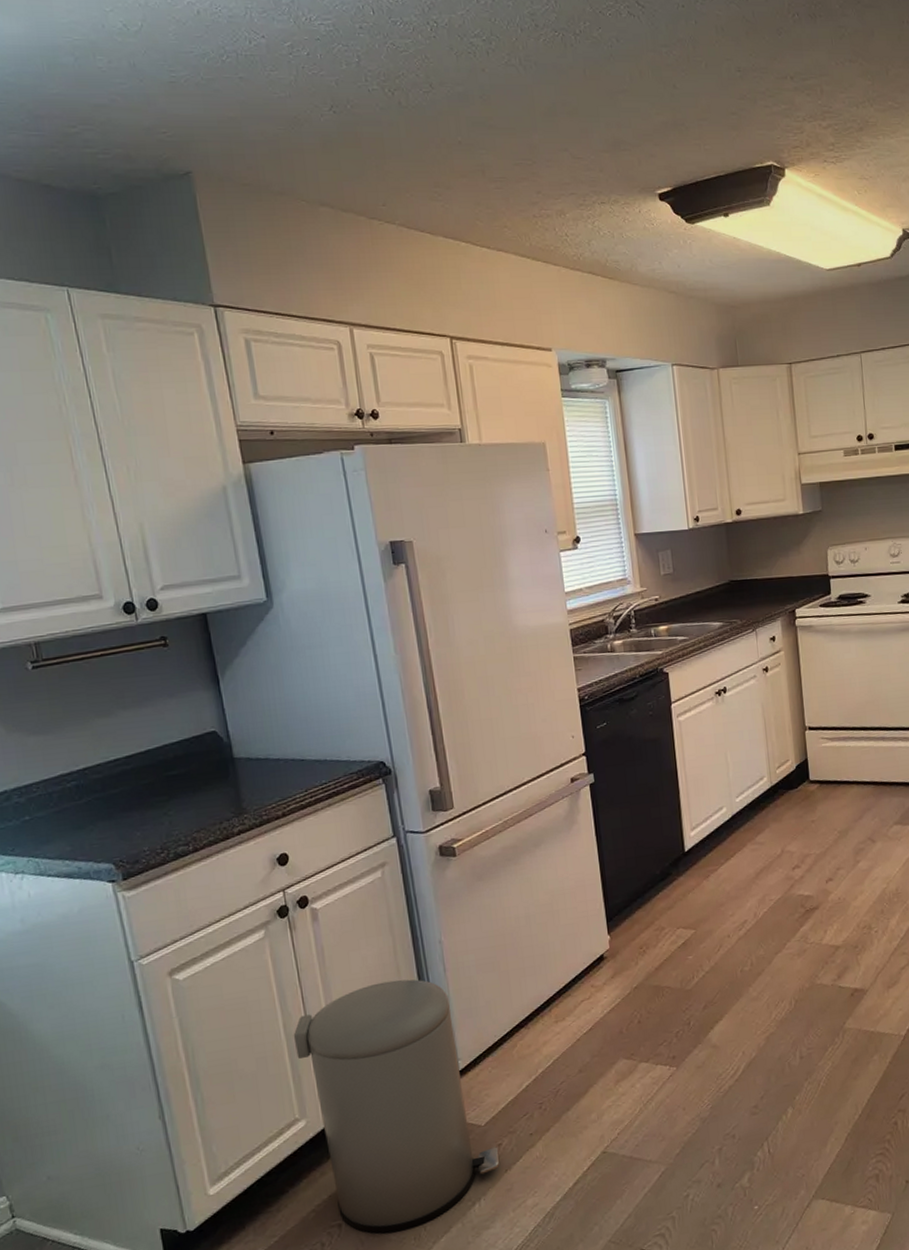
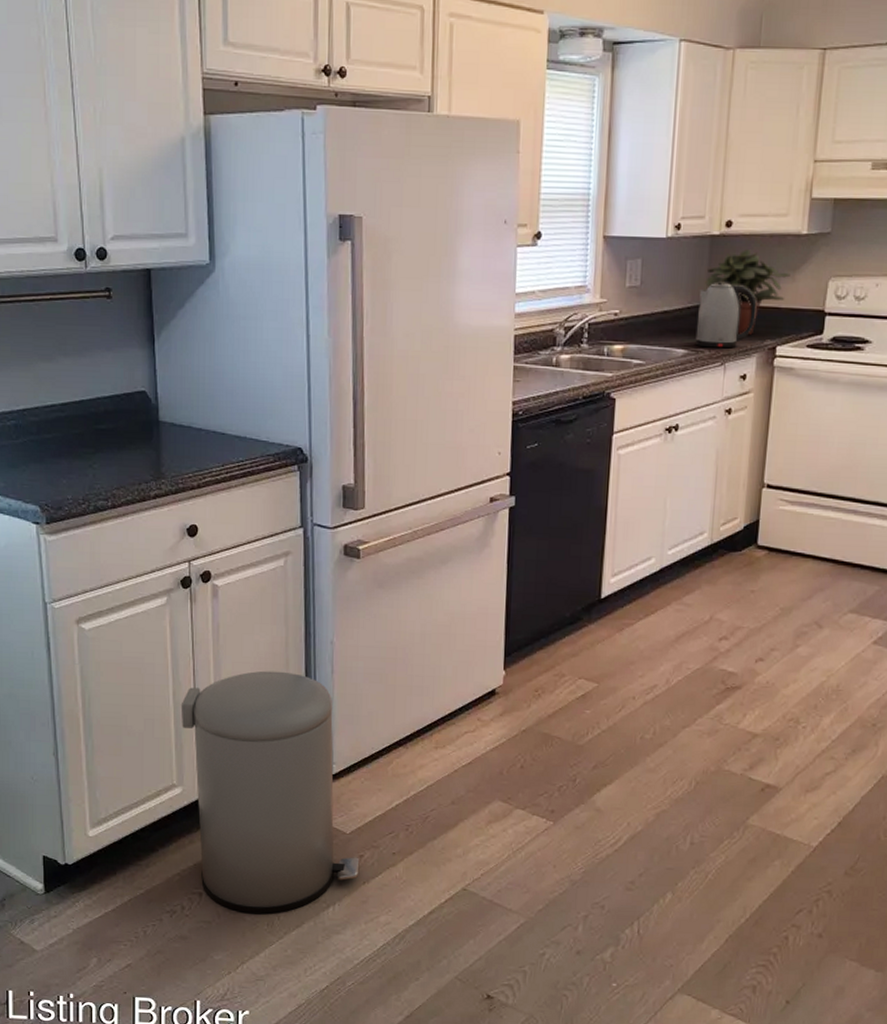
kettle: none [723,560,775,619] -> present [695,281,757,349]
potted plant: none [727,531,796,603] -> present [705,249,790,335]

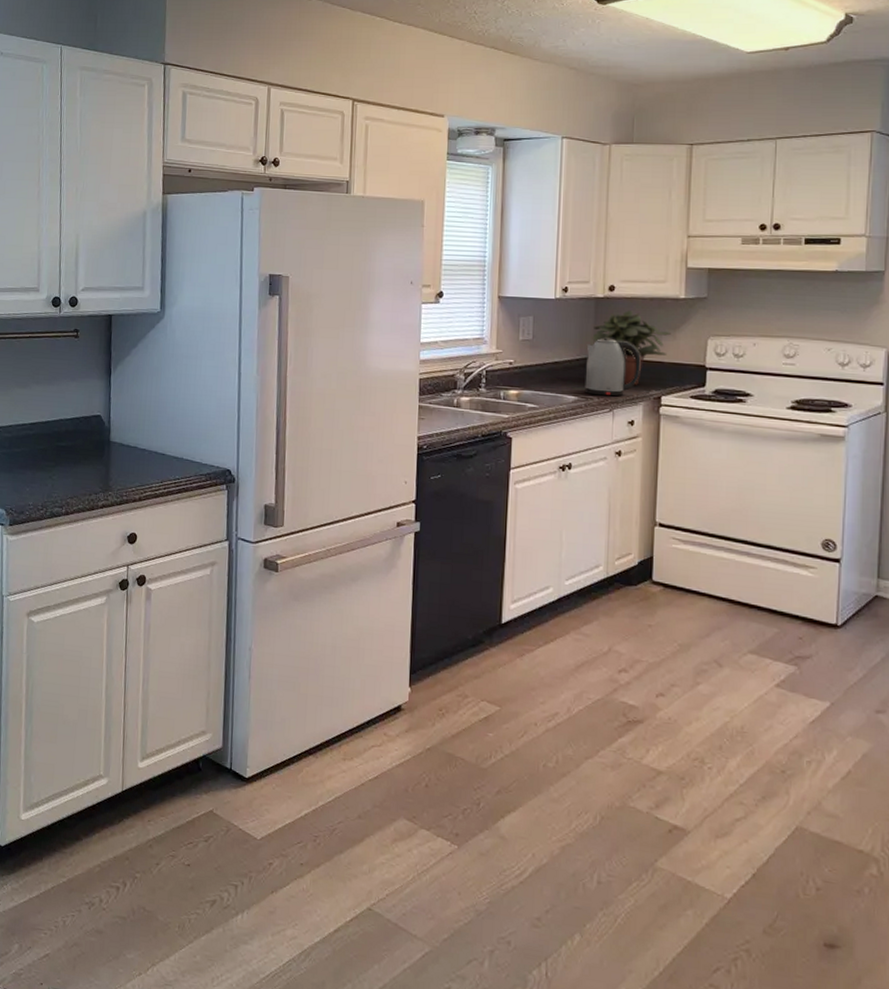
pedal bin: present [180,670,360,915] -> none [111,671,269,916]

